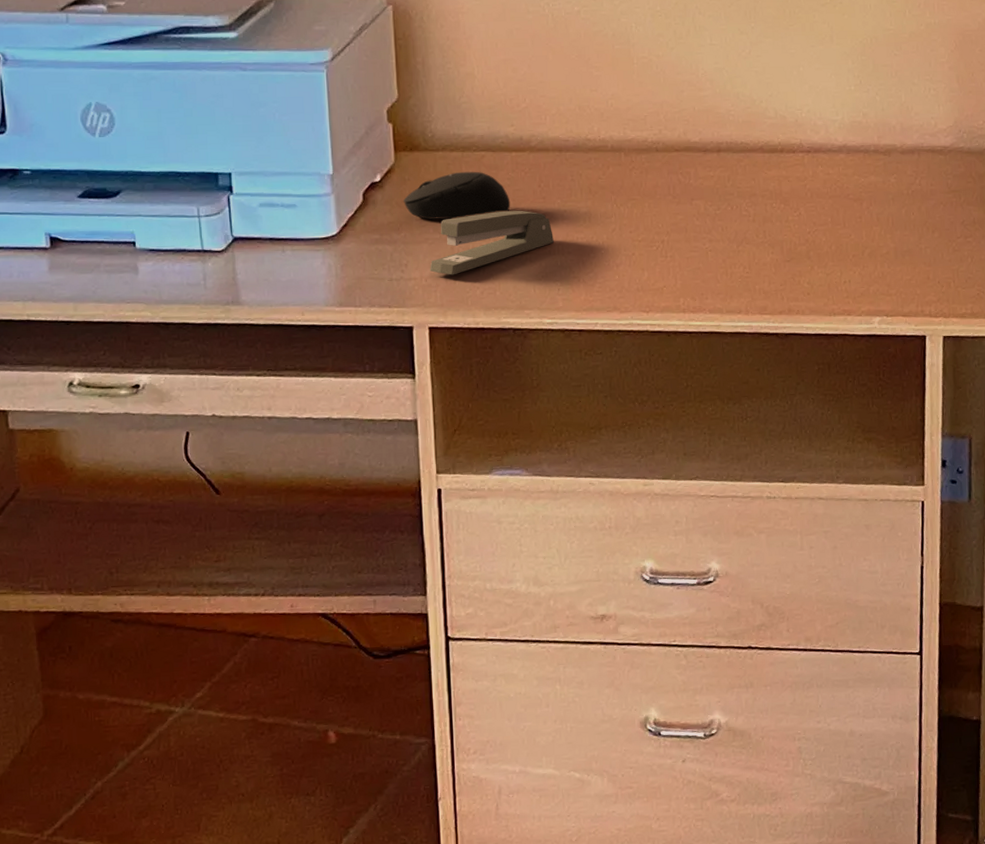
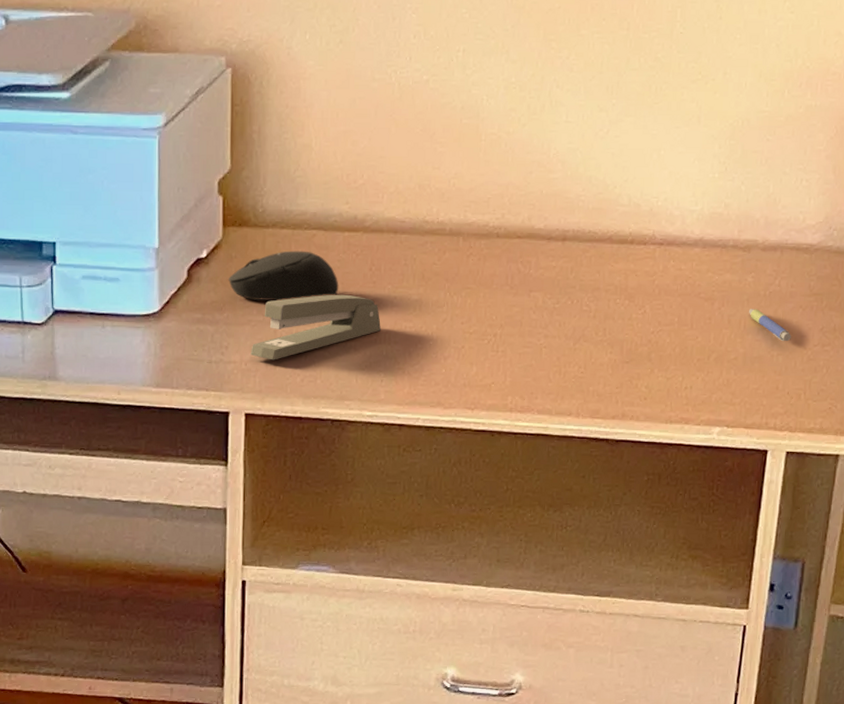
pen: none [895,207,936,236] -> present [749,309,791,342]

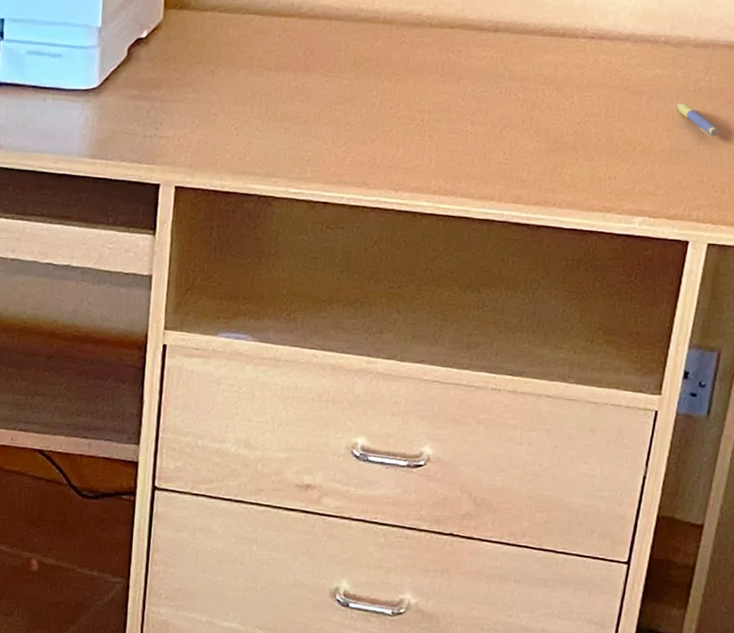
computer mouse: present [227,251,339,302] -> none [165,33,273,81]
stapler: present [250,294,381,360] -> none [183,76,312,137]

